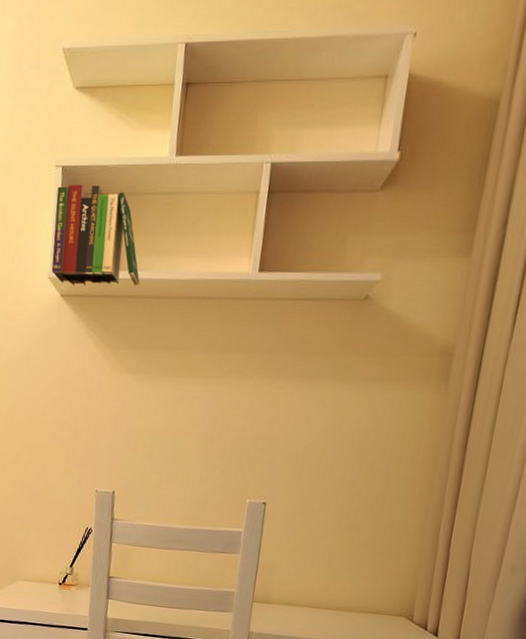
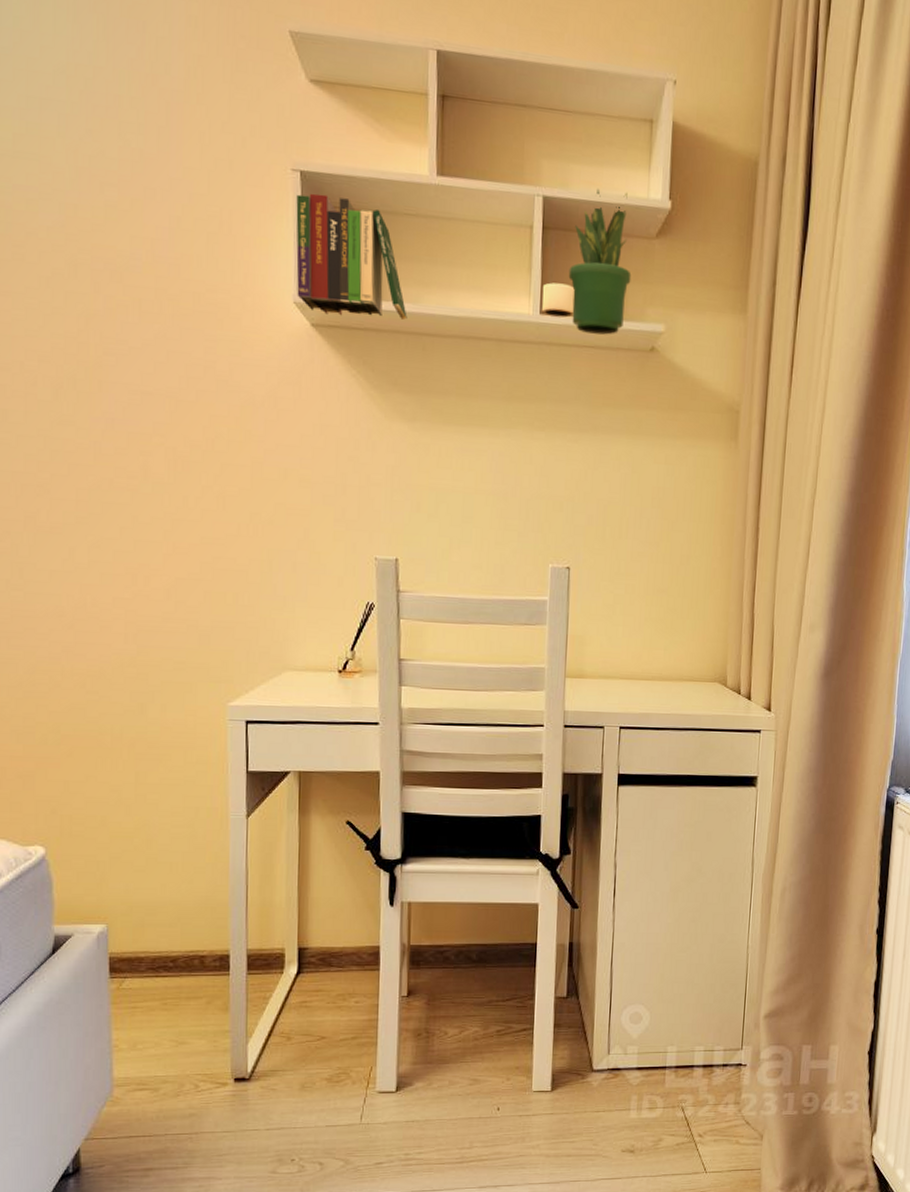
candle: none [260,242,294,274] -> present [541,282,575,318]
planter: none [288,149,356,287] -> present [568,188,632,335]

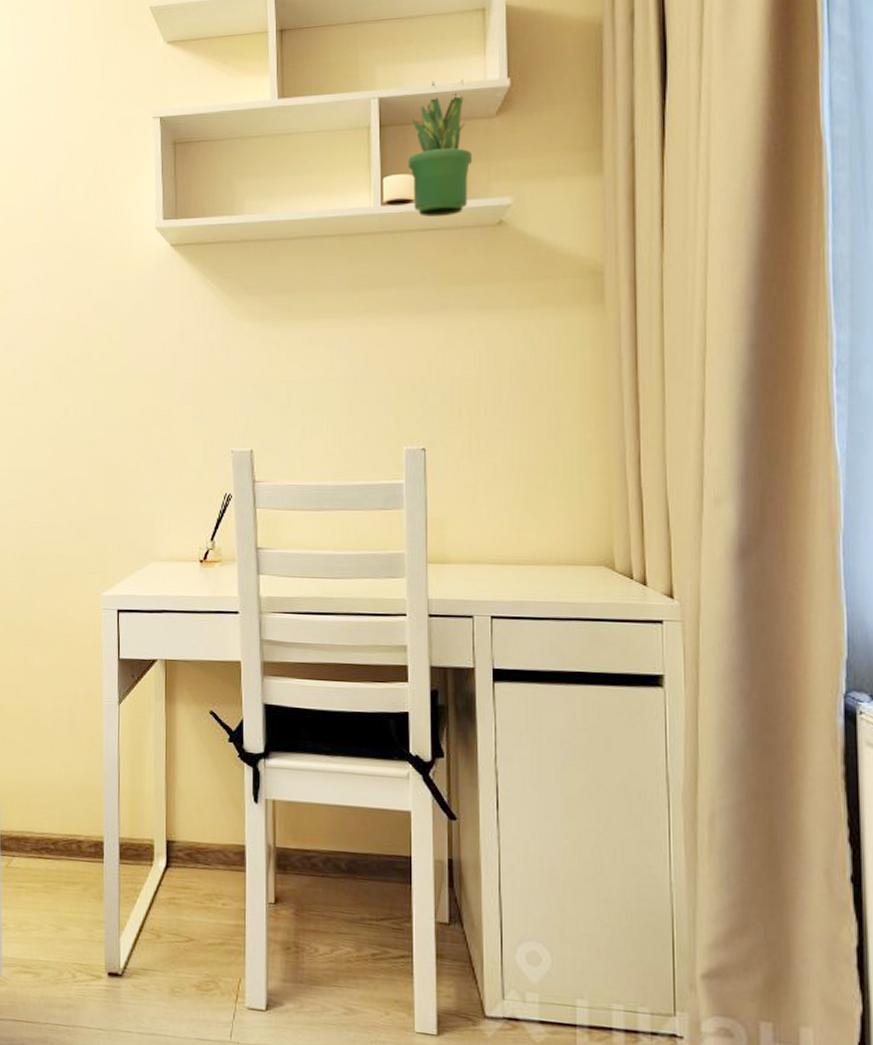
books: present [296,193,407,320] -> none [157,133,255,234]

